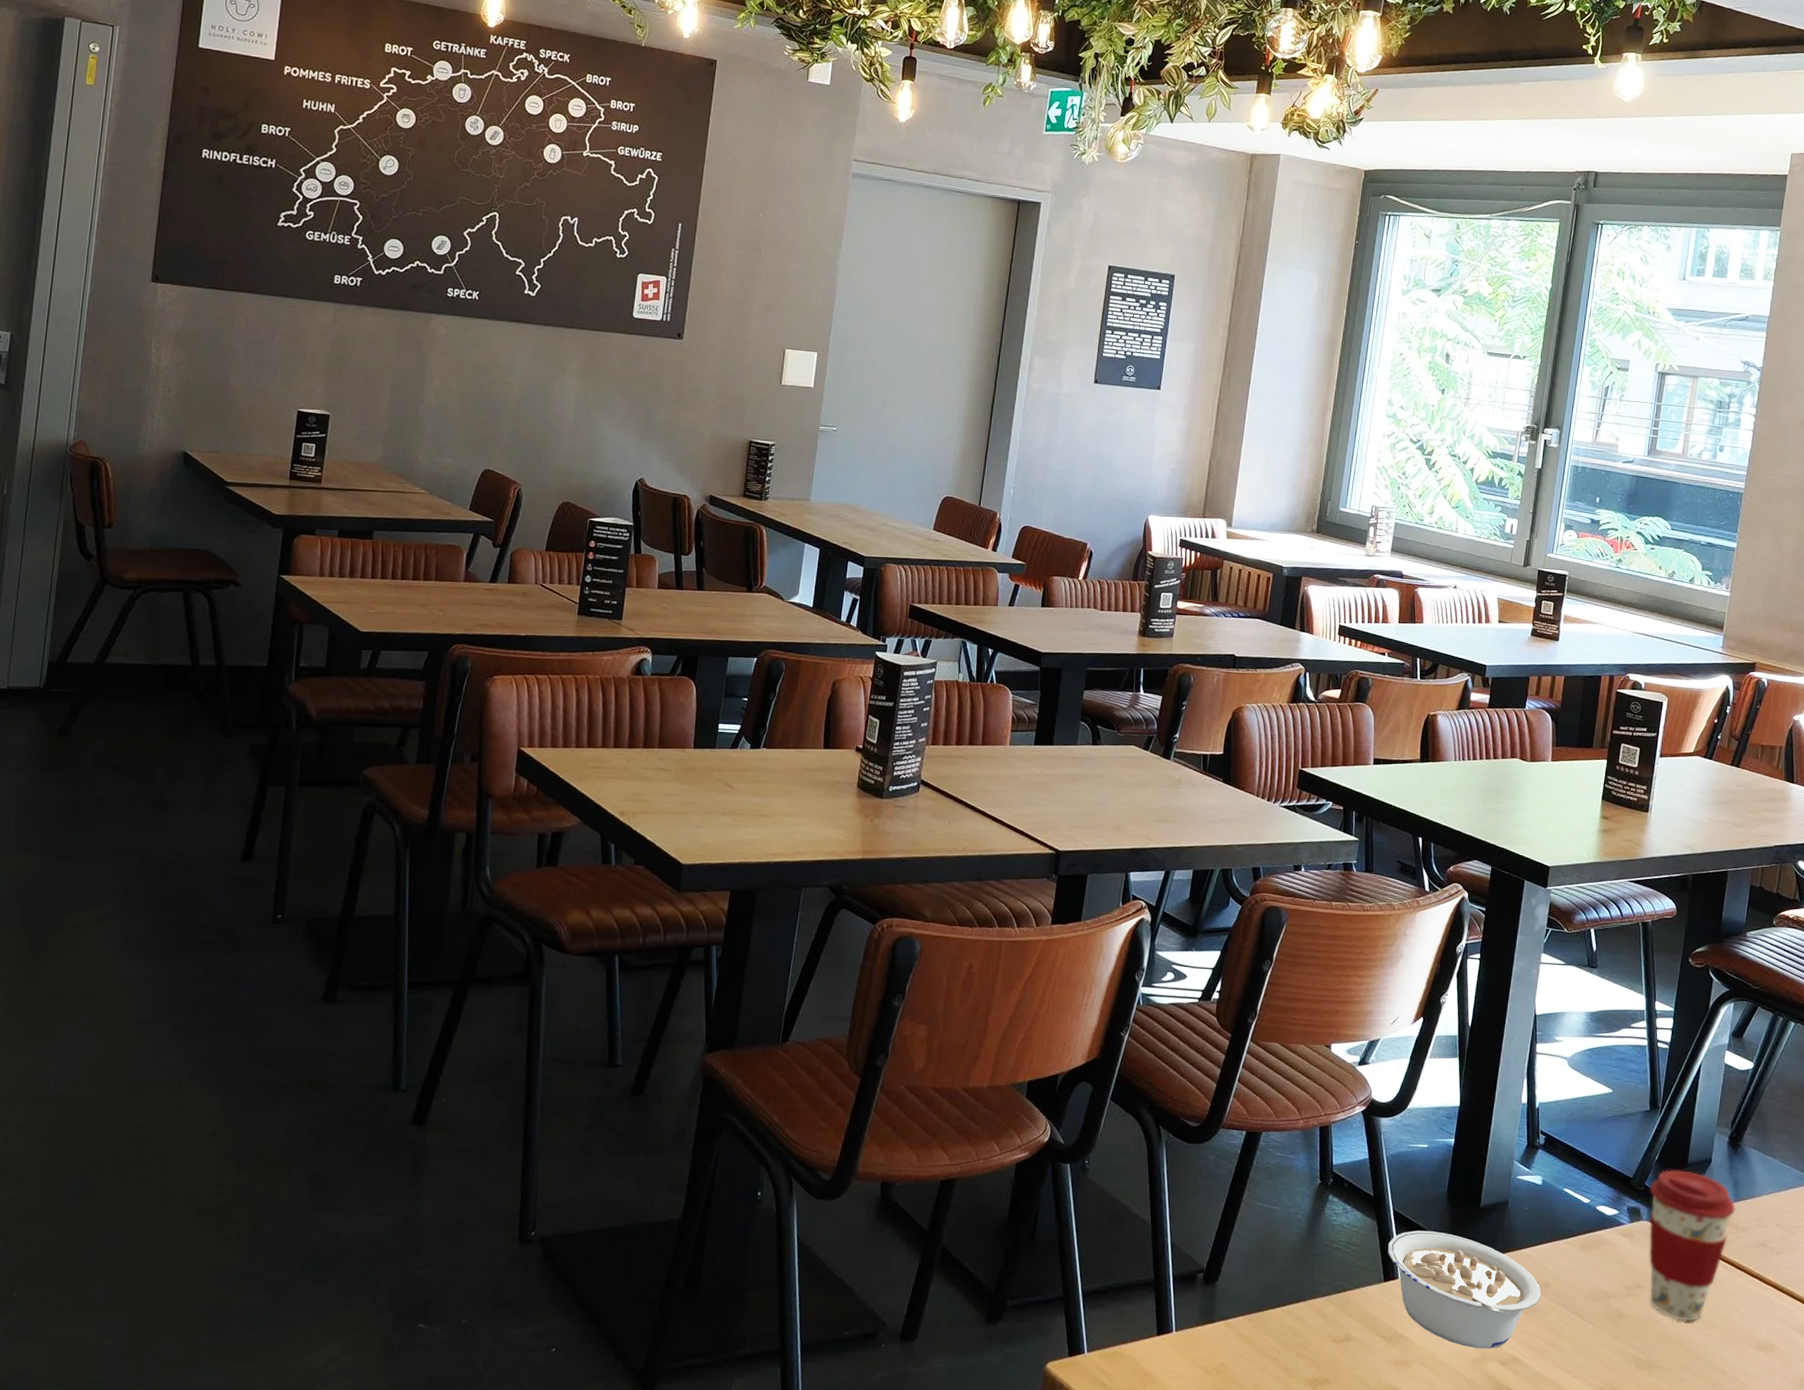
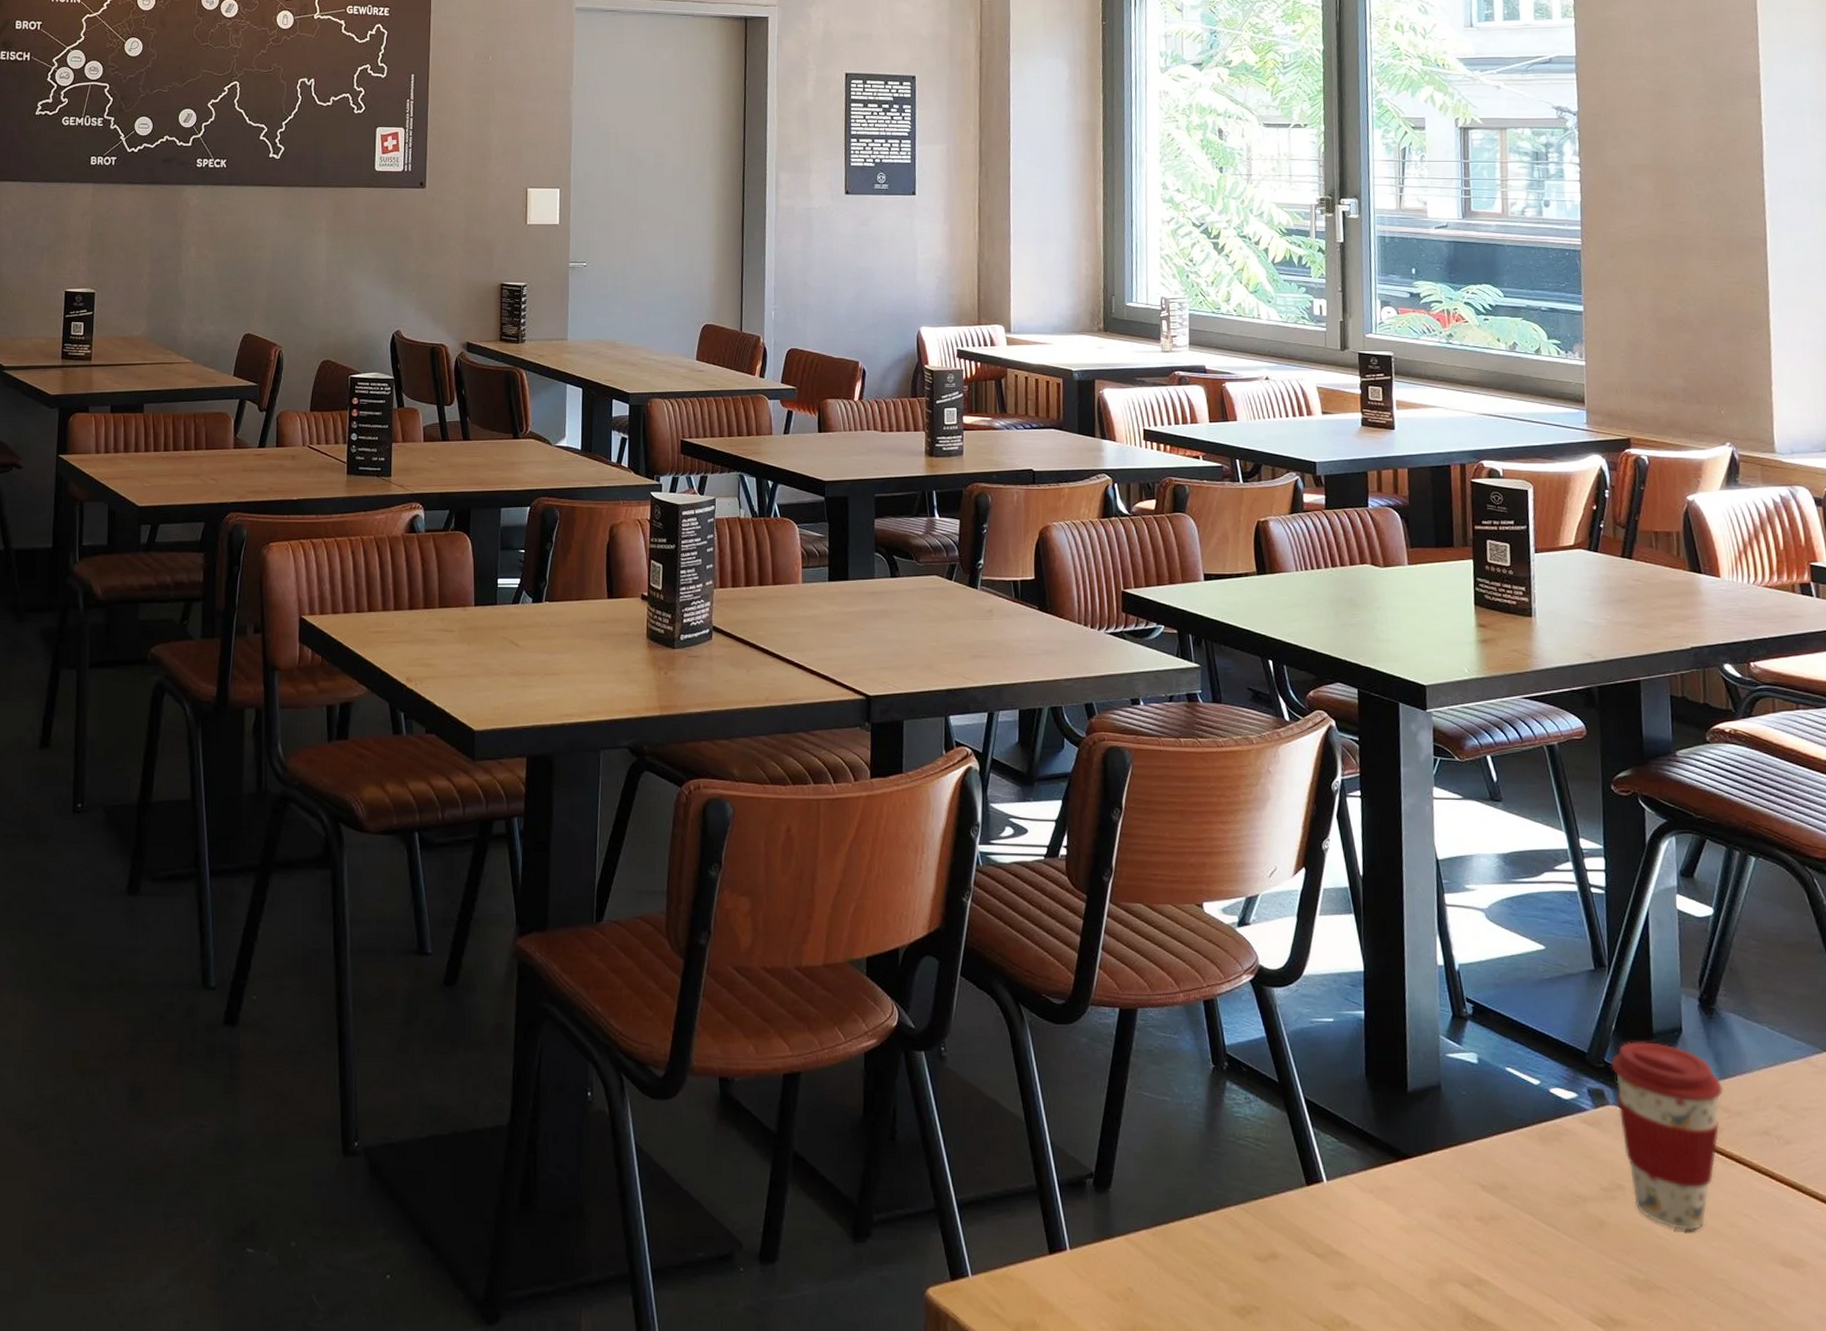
legume: present [1387,1230,1541,1349] -> none [1304,1122,1499,1268]

